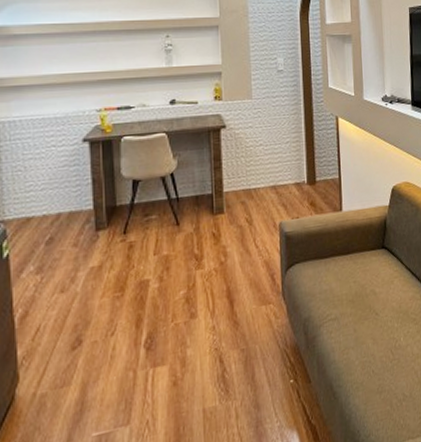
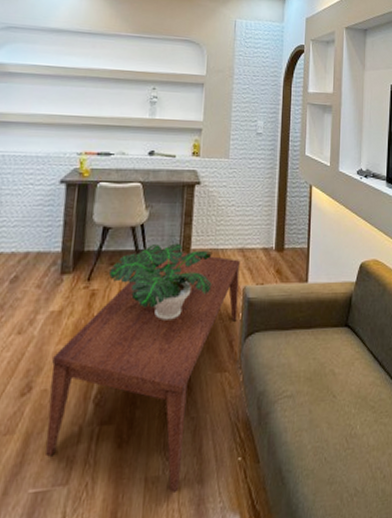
coffee table: none [99,195,276,419] -> present [46,251,240,493]
potted plant: none [145,187,248,264] -> present [109,243,212,320]

